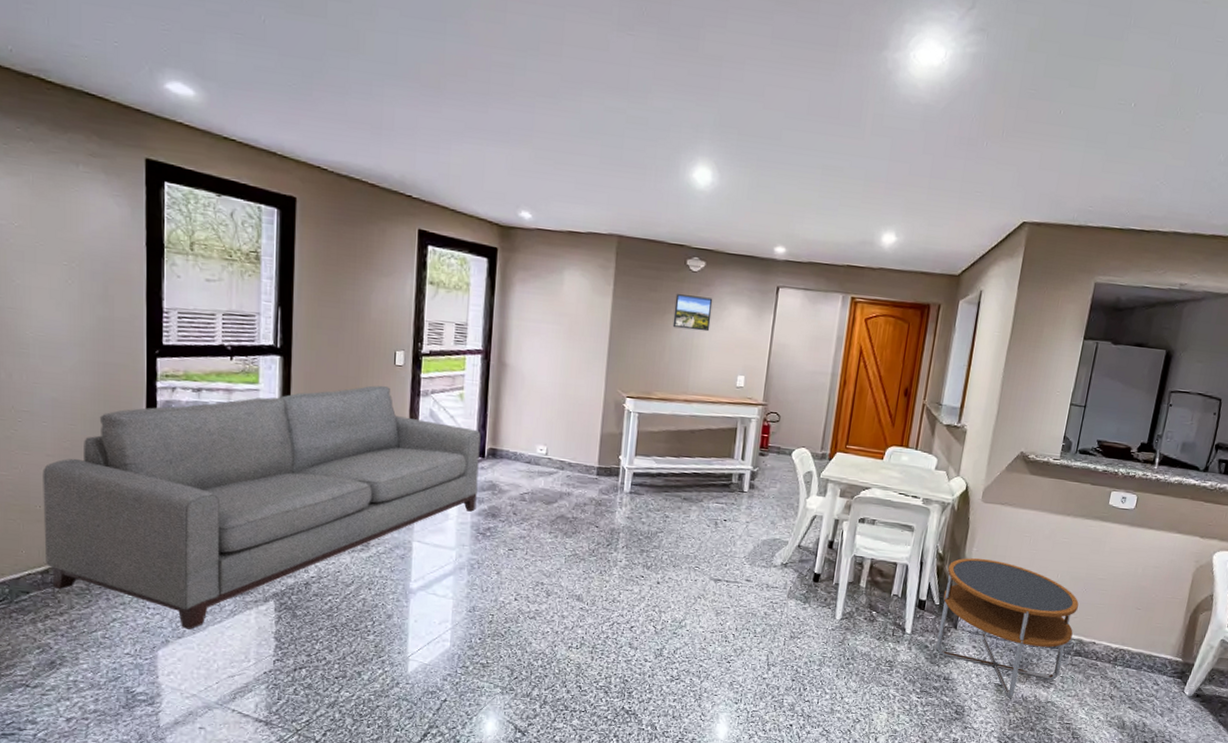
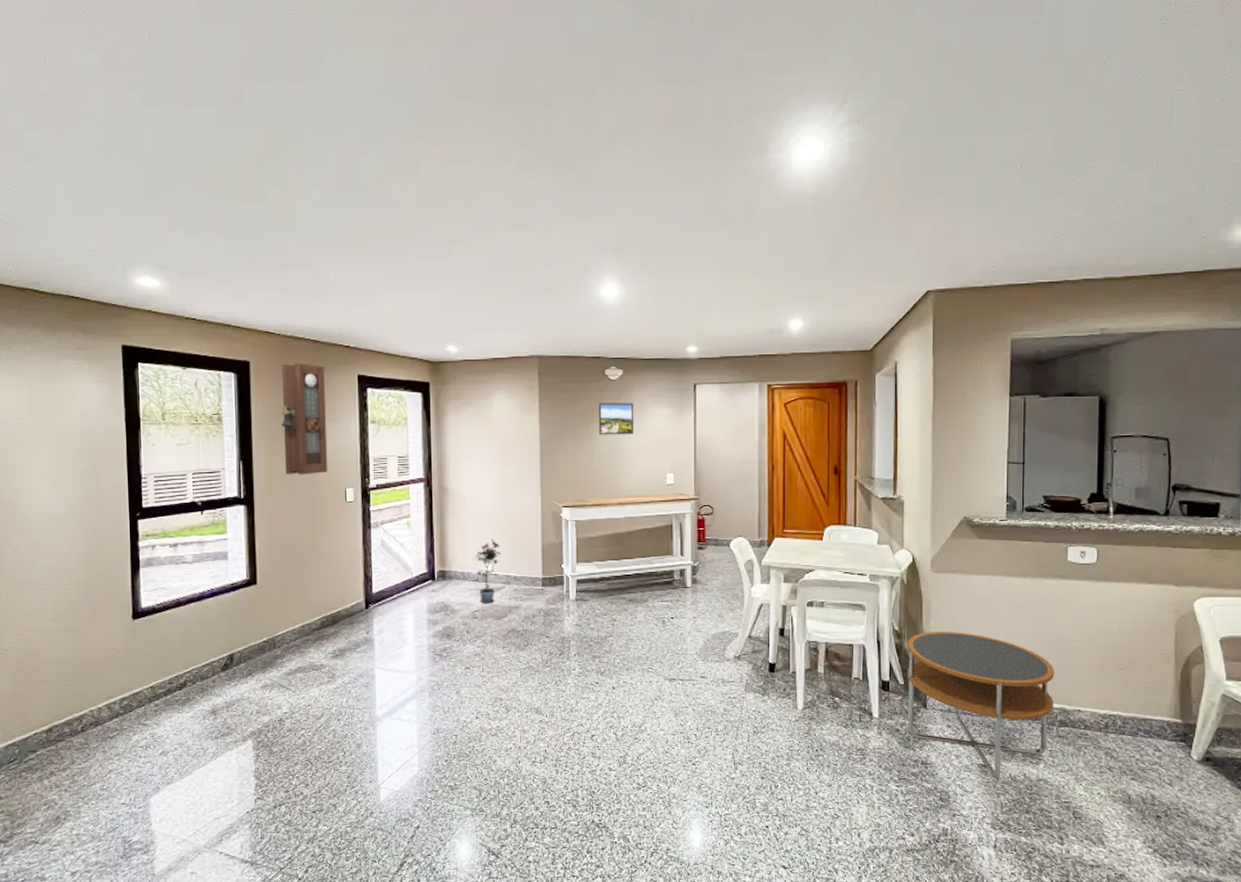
sofa: present [42,385,481,630] -> none [45,523,431,775]
pendulum clock: none [327,205,381,332] -> present [280,363,328,475]
potted plant: none [528,421,557,488] -> present [474,538,500,604]

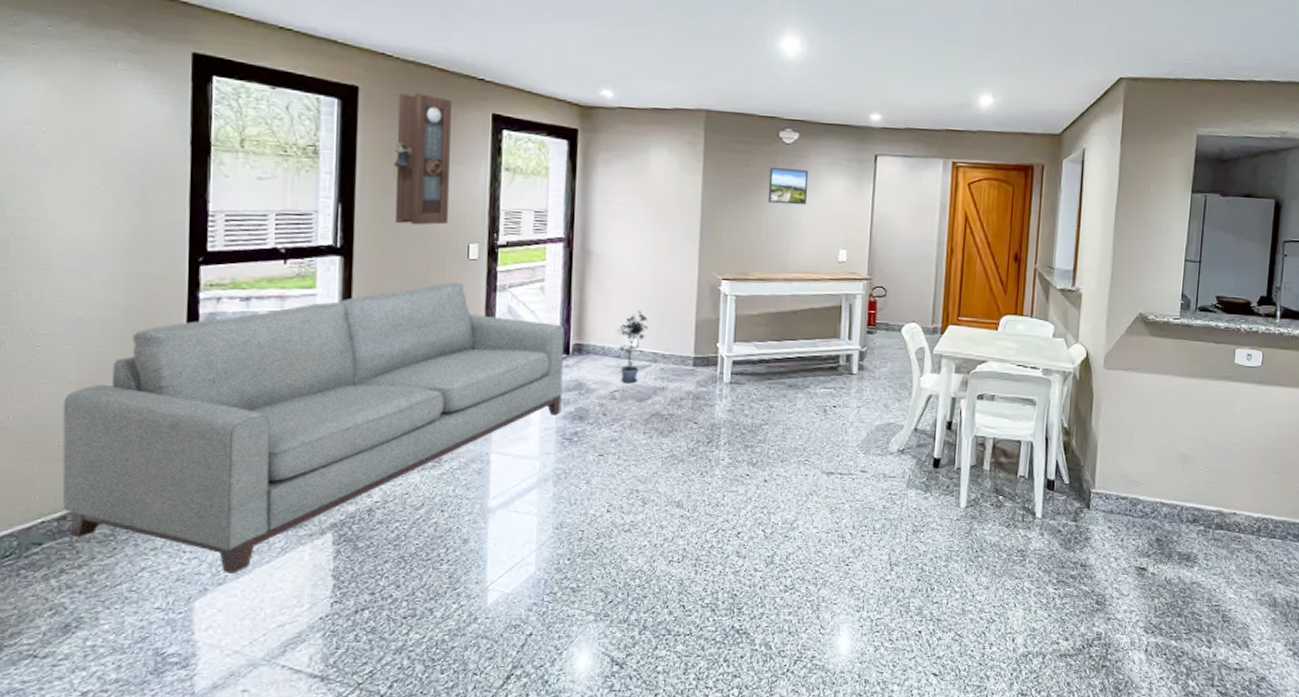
sofa: none [45,523,431,775] -> present [62,282,565,573]
side table: present [908,632,1054,779] -> none [1070,430,1215,582]

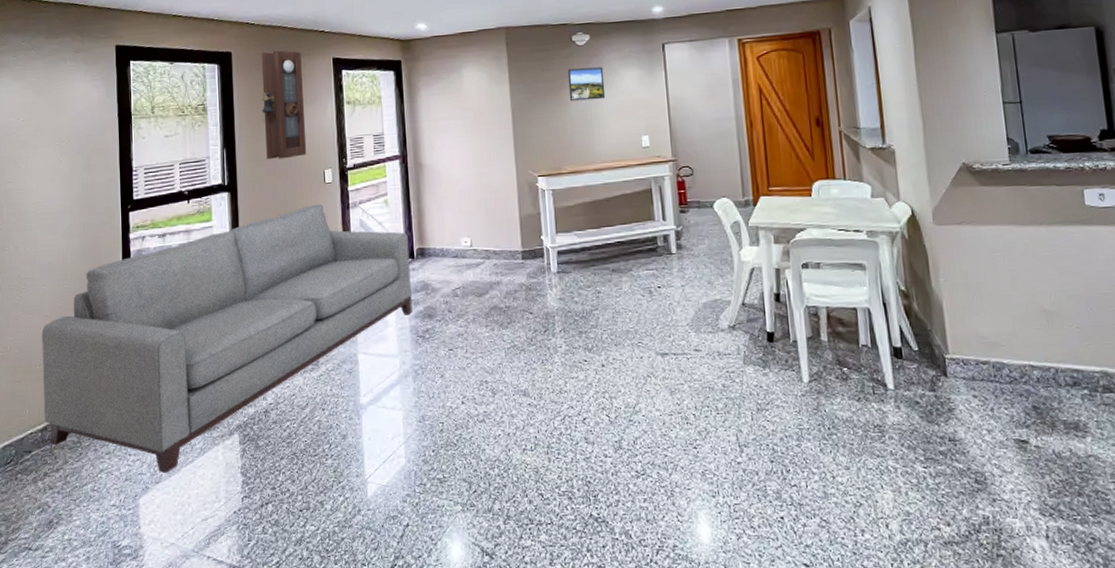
potted plant: present [617,310,648,384] -> none [452,212,478,281]

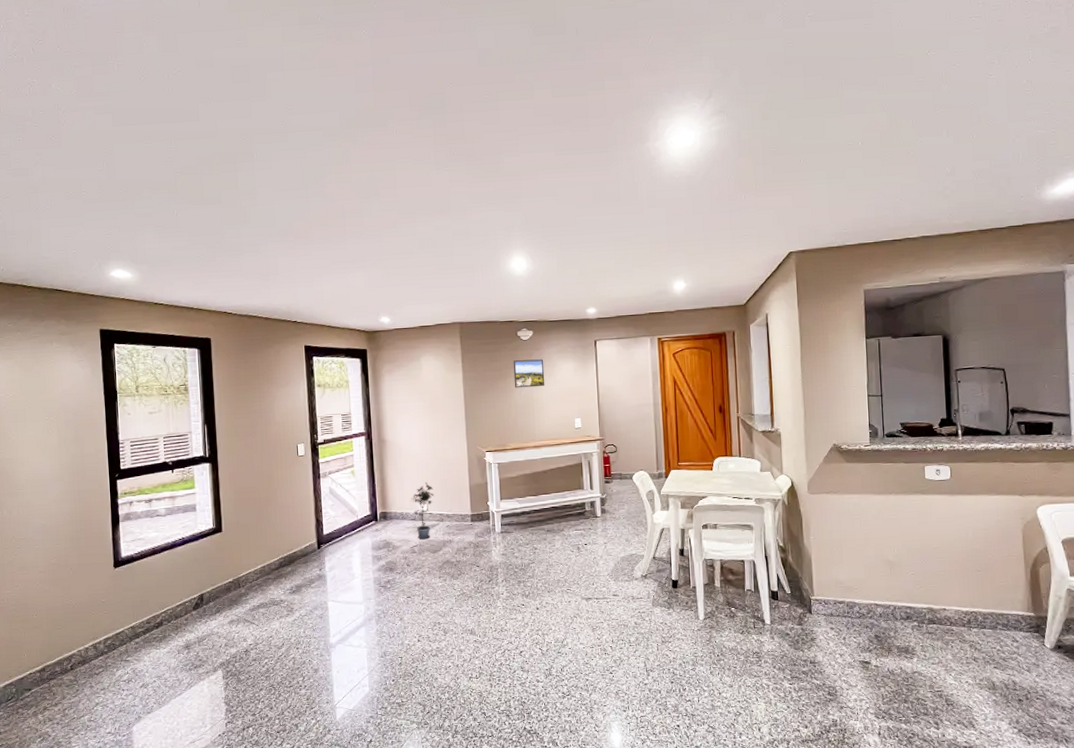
sofa: present [42,205,413,473] -> none [37,474,376,704]
pendulum clock: present [260,50,307,160] -> none [238,337,282,435]
potted plant: none [452,212,478,281] -> present [411,482,434,540]

